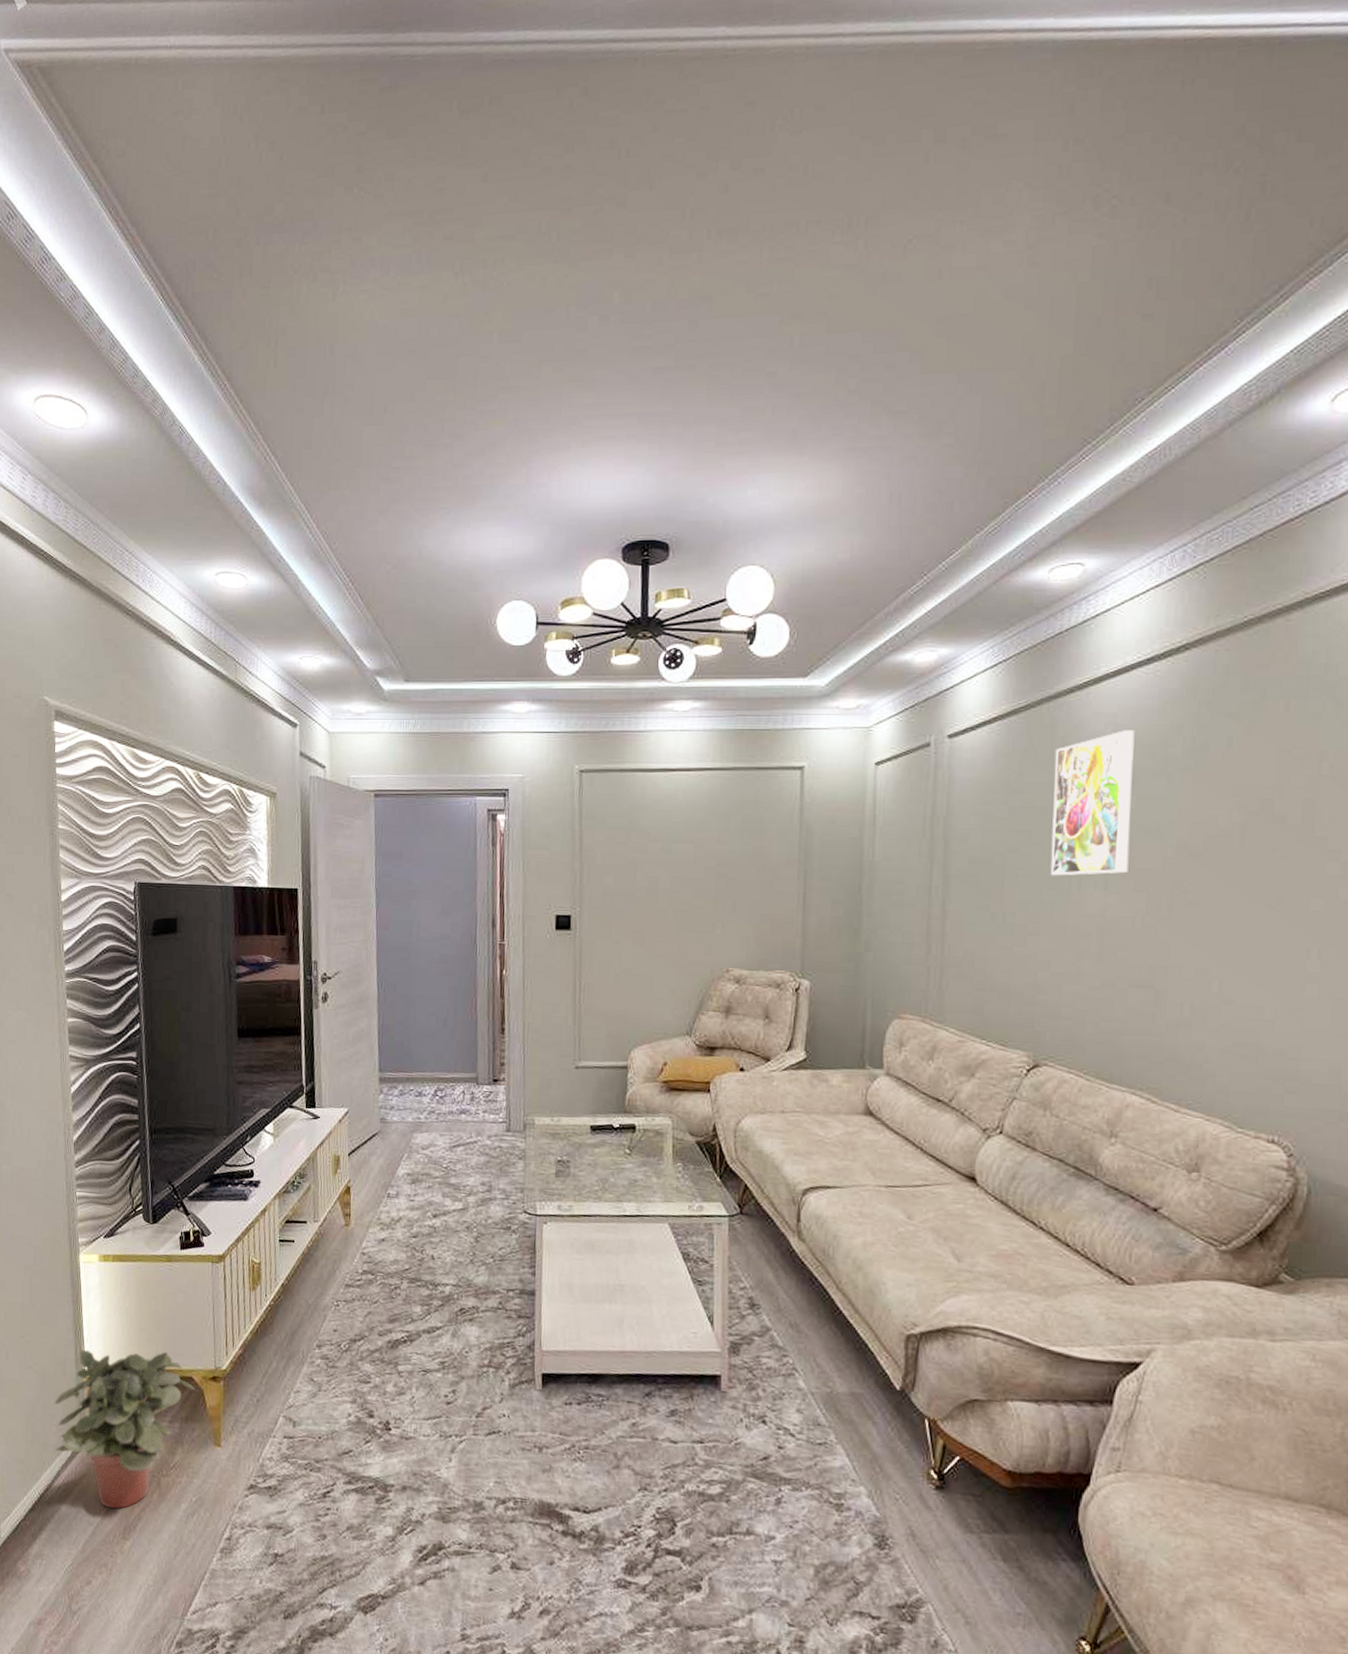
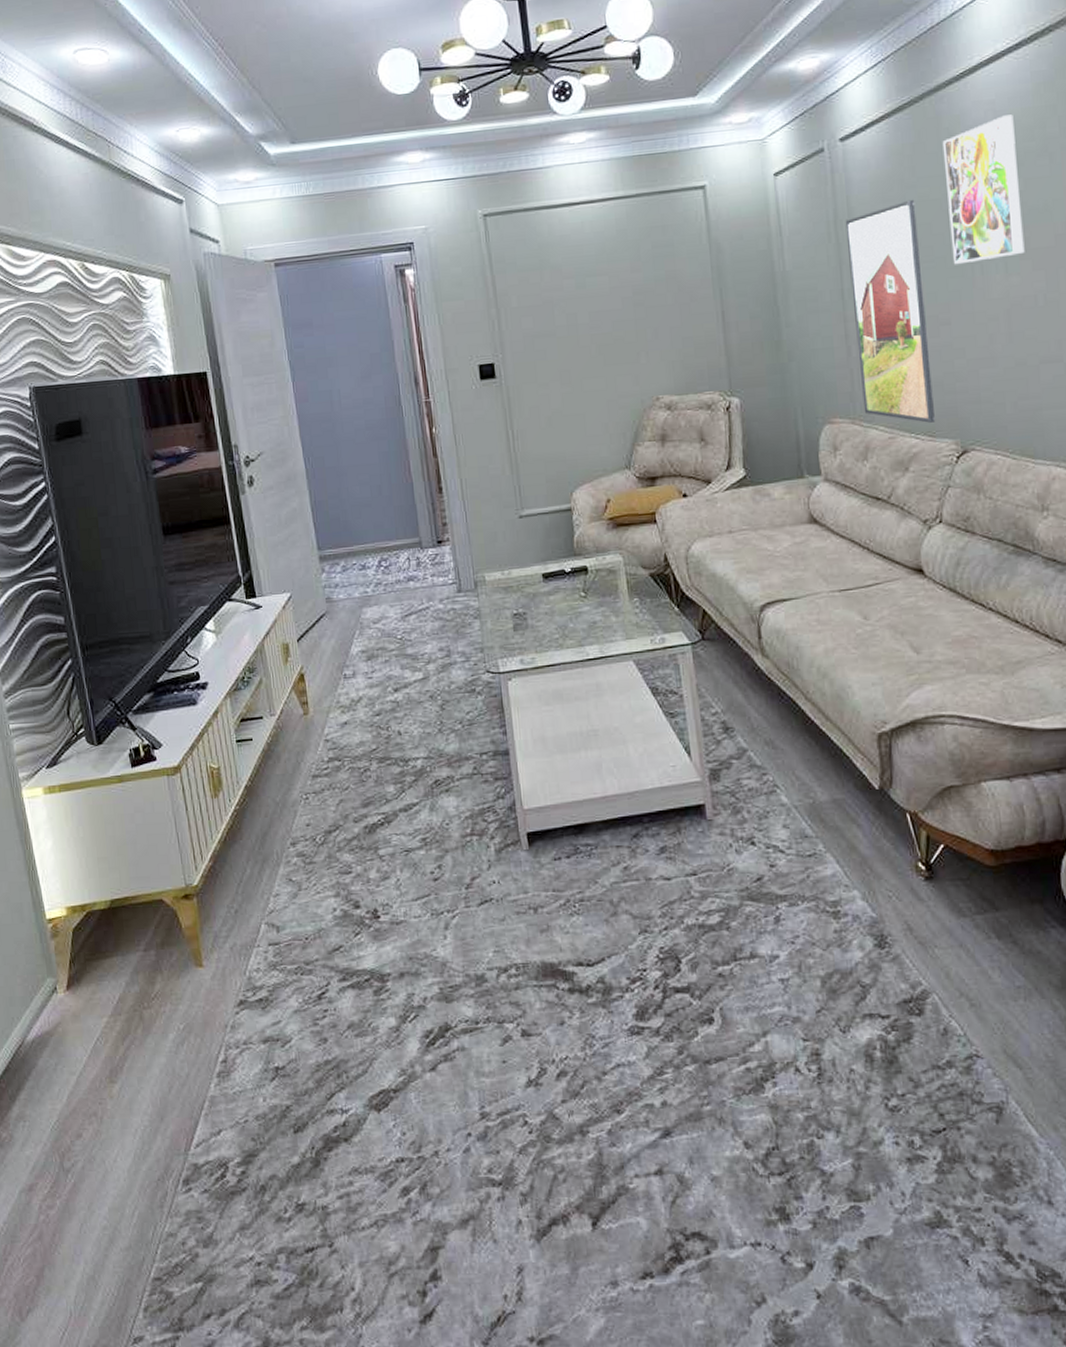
potted plant: present [55,1349,195,1509] -> none [16,878,167,1053]
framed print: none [936,804,1018,1032] -> present [845,199,935,423]

